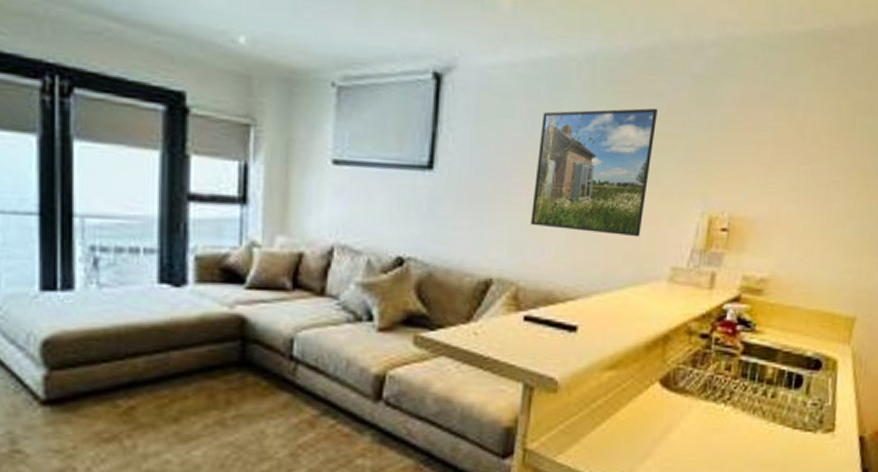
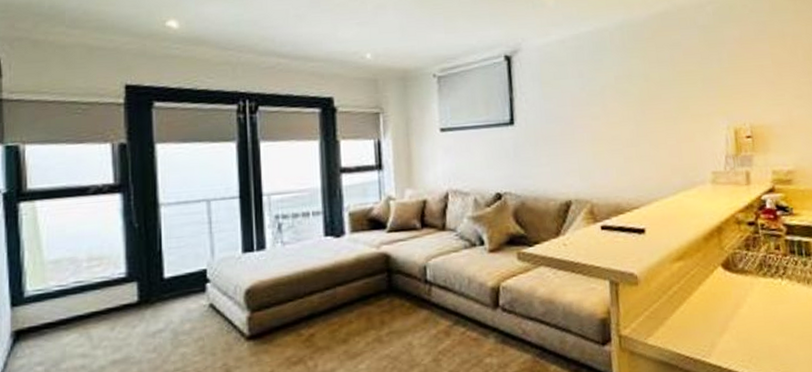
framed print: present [531,108,658,237] -> none [589,54,682,155]

